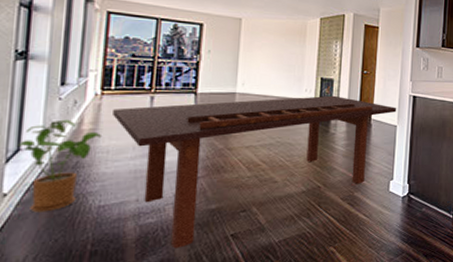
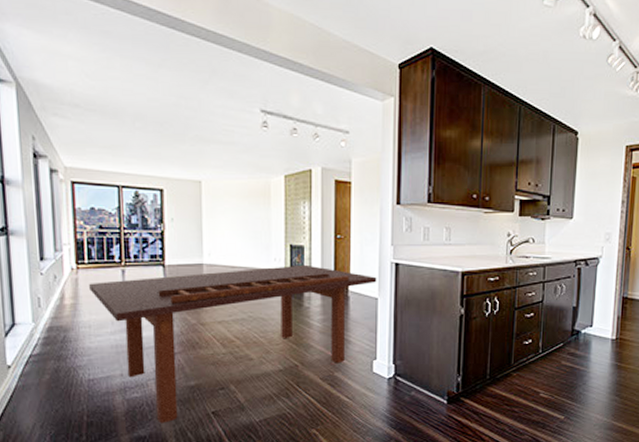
house plant: present [18,119,101,213] -> none [12,294,82,384]

